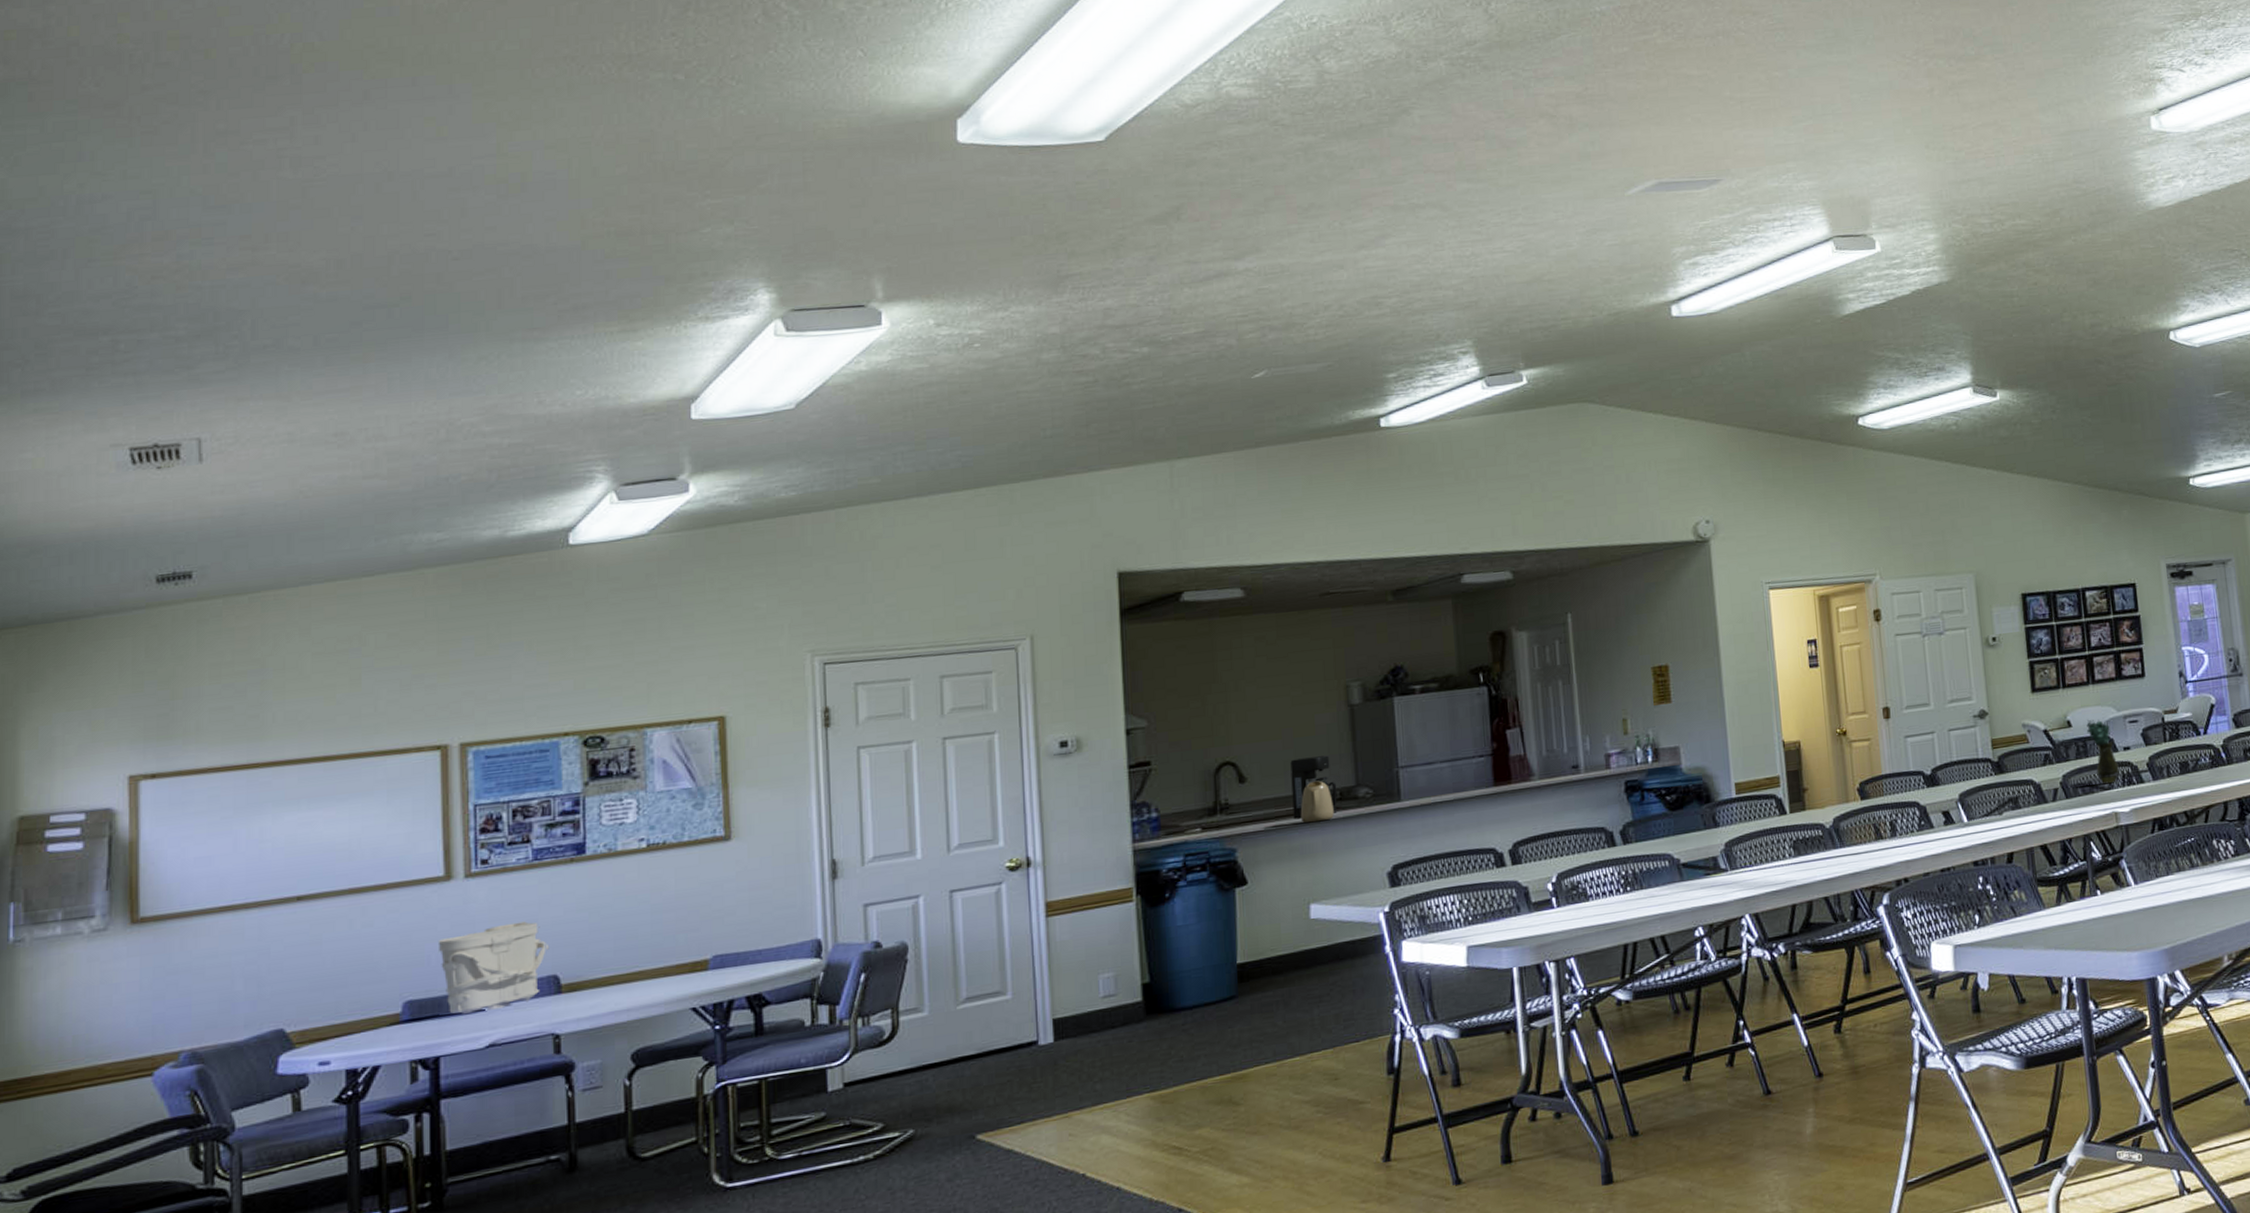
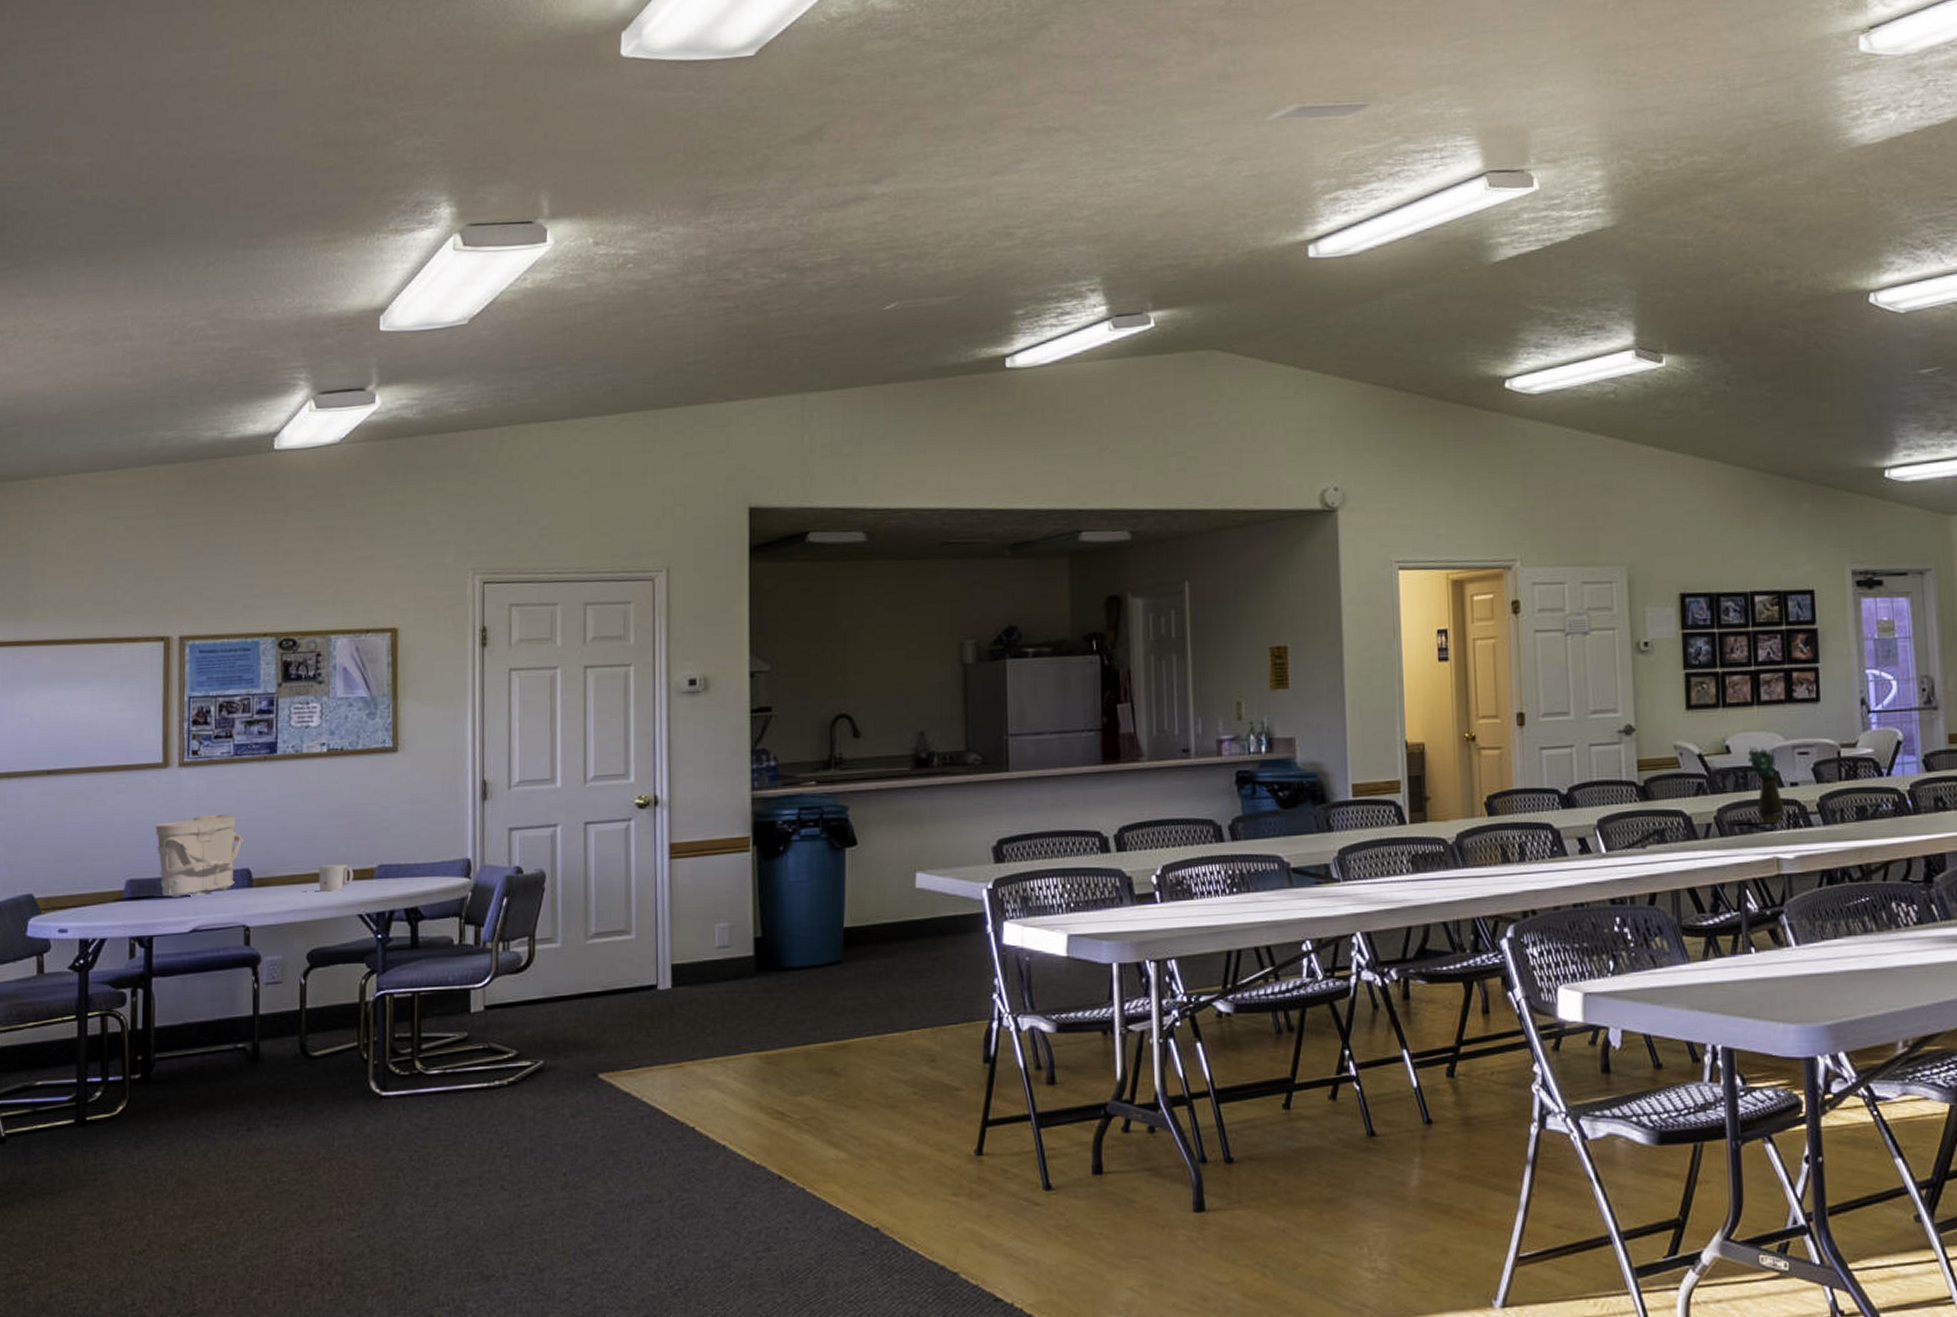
mug: none [642,959,684,990] -> present [318,864,354,892]
coffee maker: present [1290,755,1337,820] -> none [903,716,947,781]
kettle: present [1300,780,1334,824] -> none [910,742,943,786]

